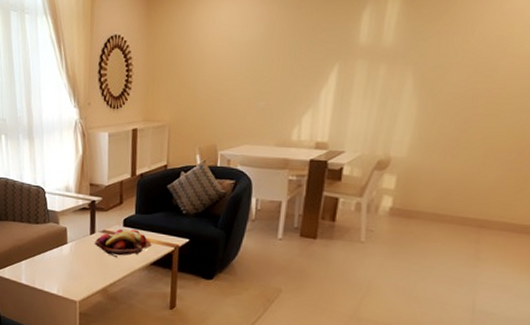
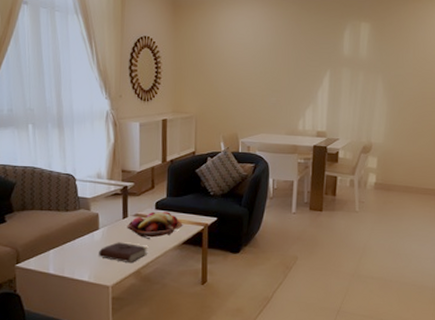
book: none [66,258,115,281] -> present [98,242,148,264]

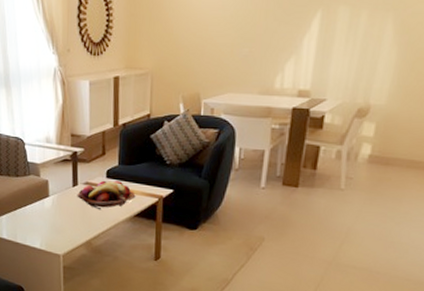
book: present [98,242,148,264] -> none [48,211,99,234]

